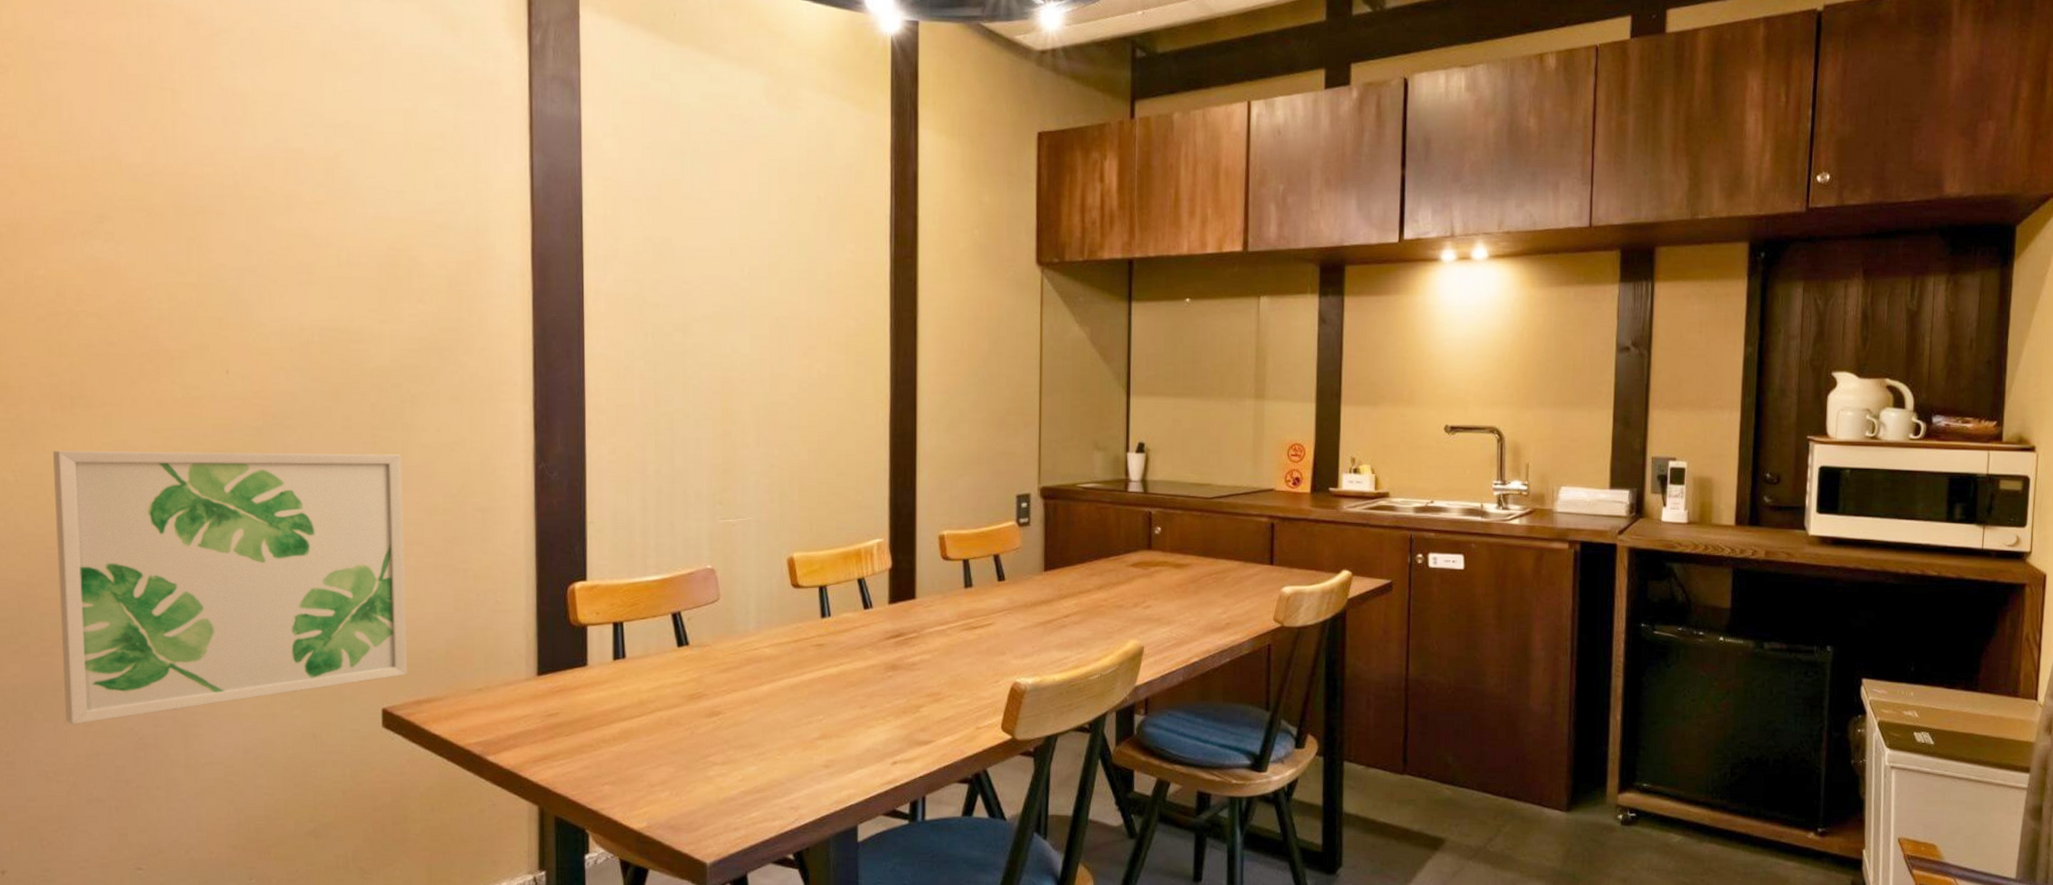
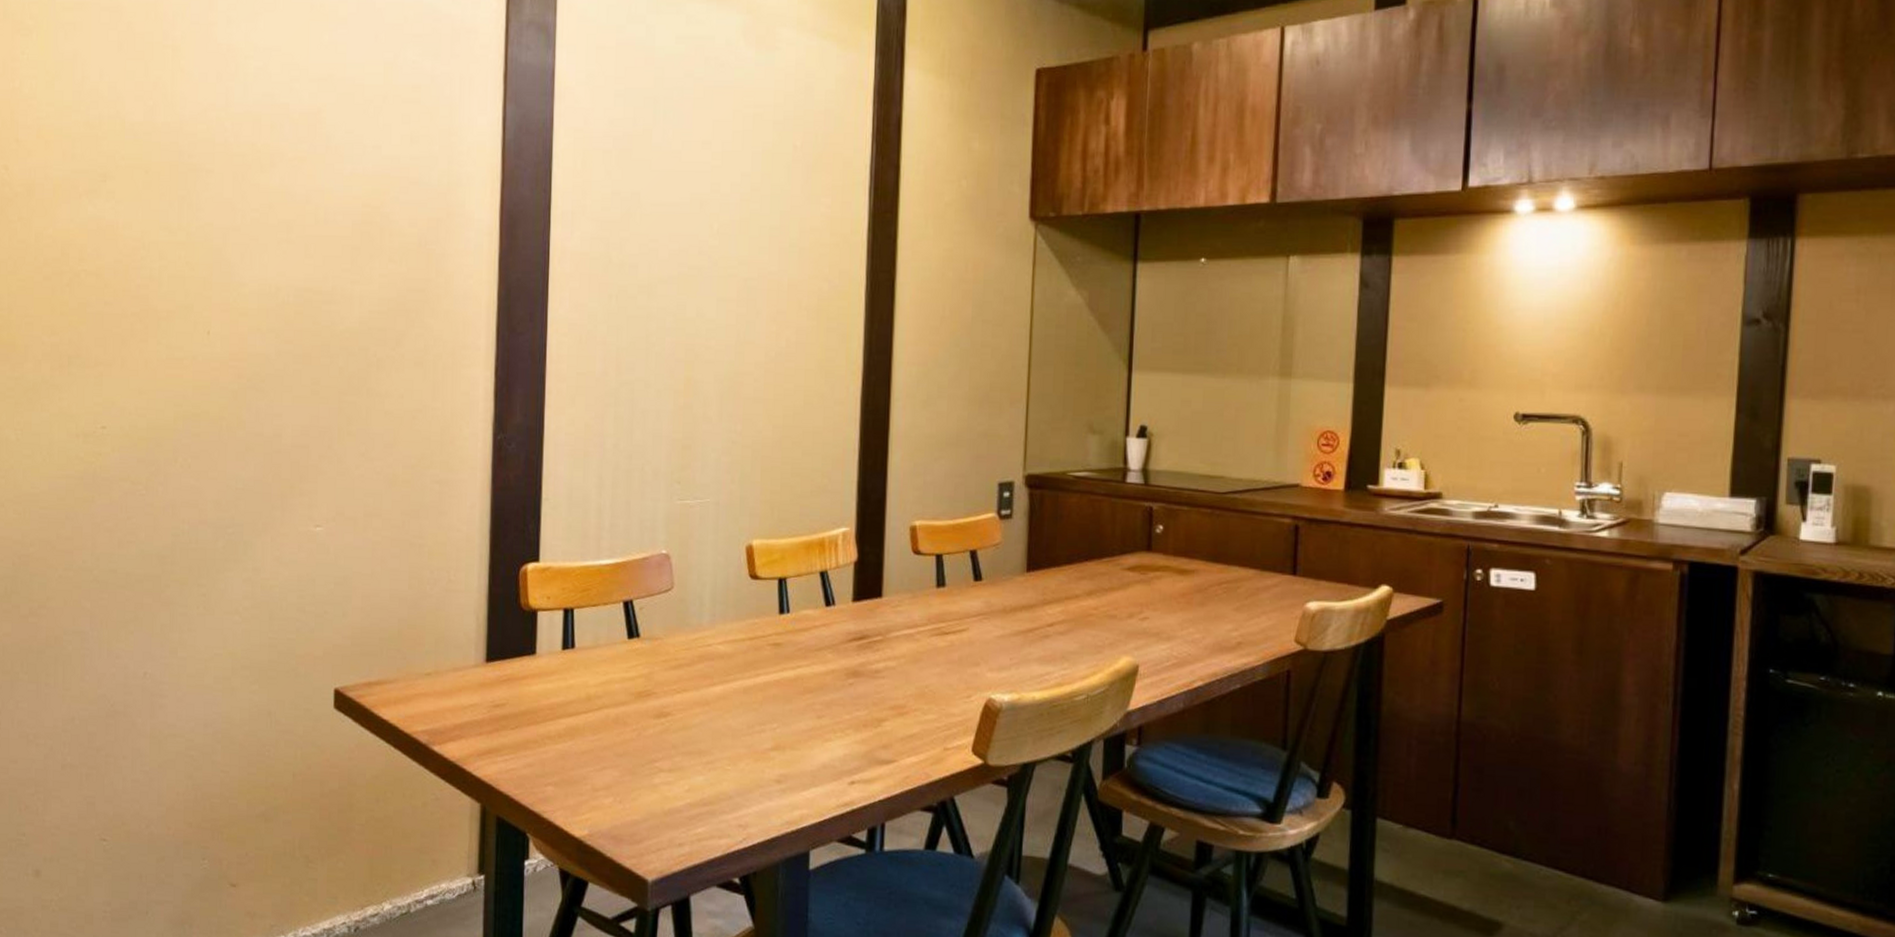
wall art: present [53,450,407,724] -> none [47,410,365,688]

